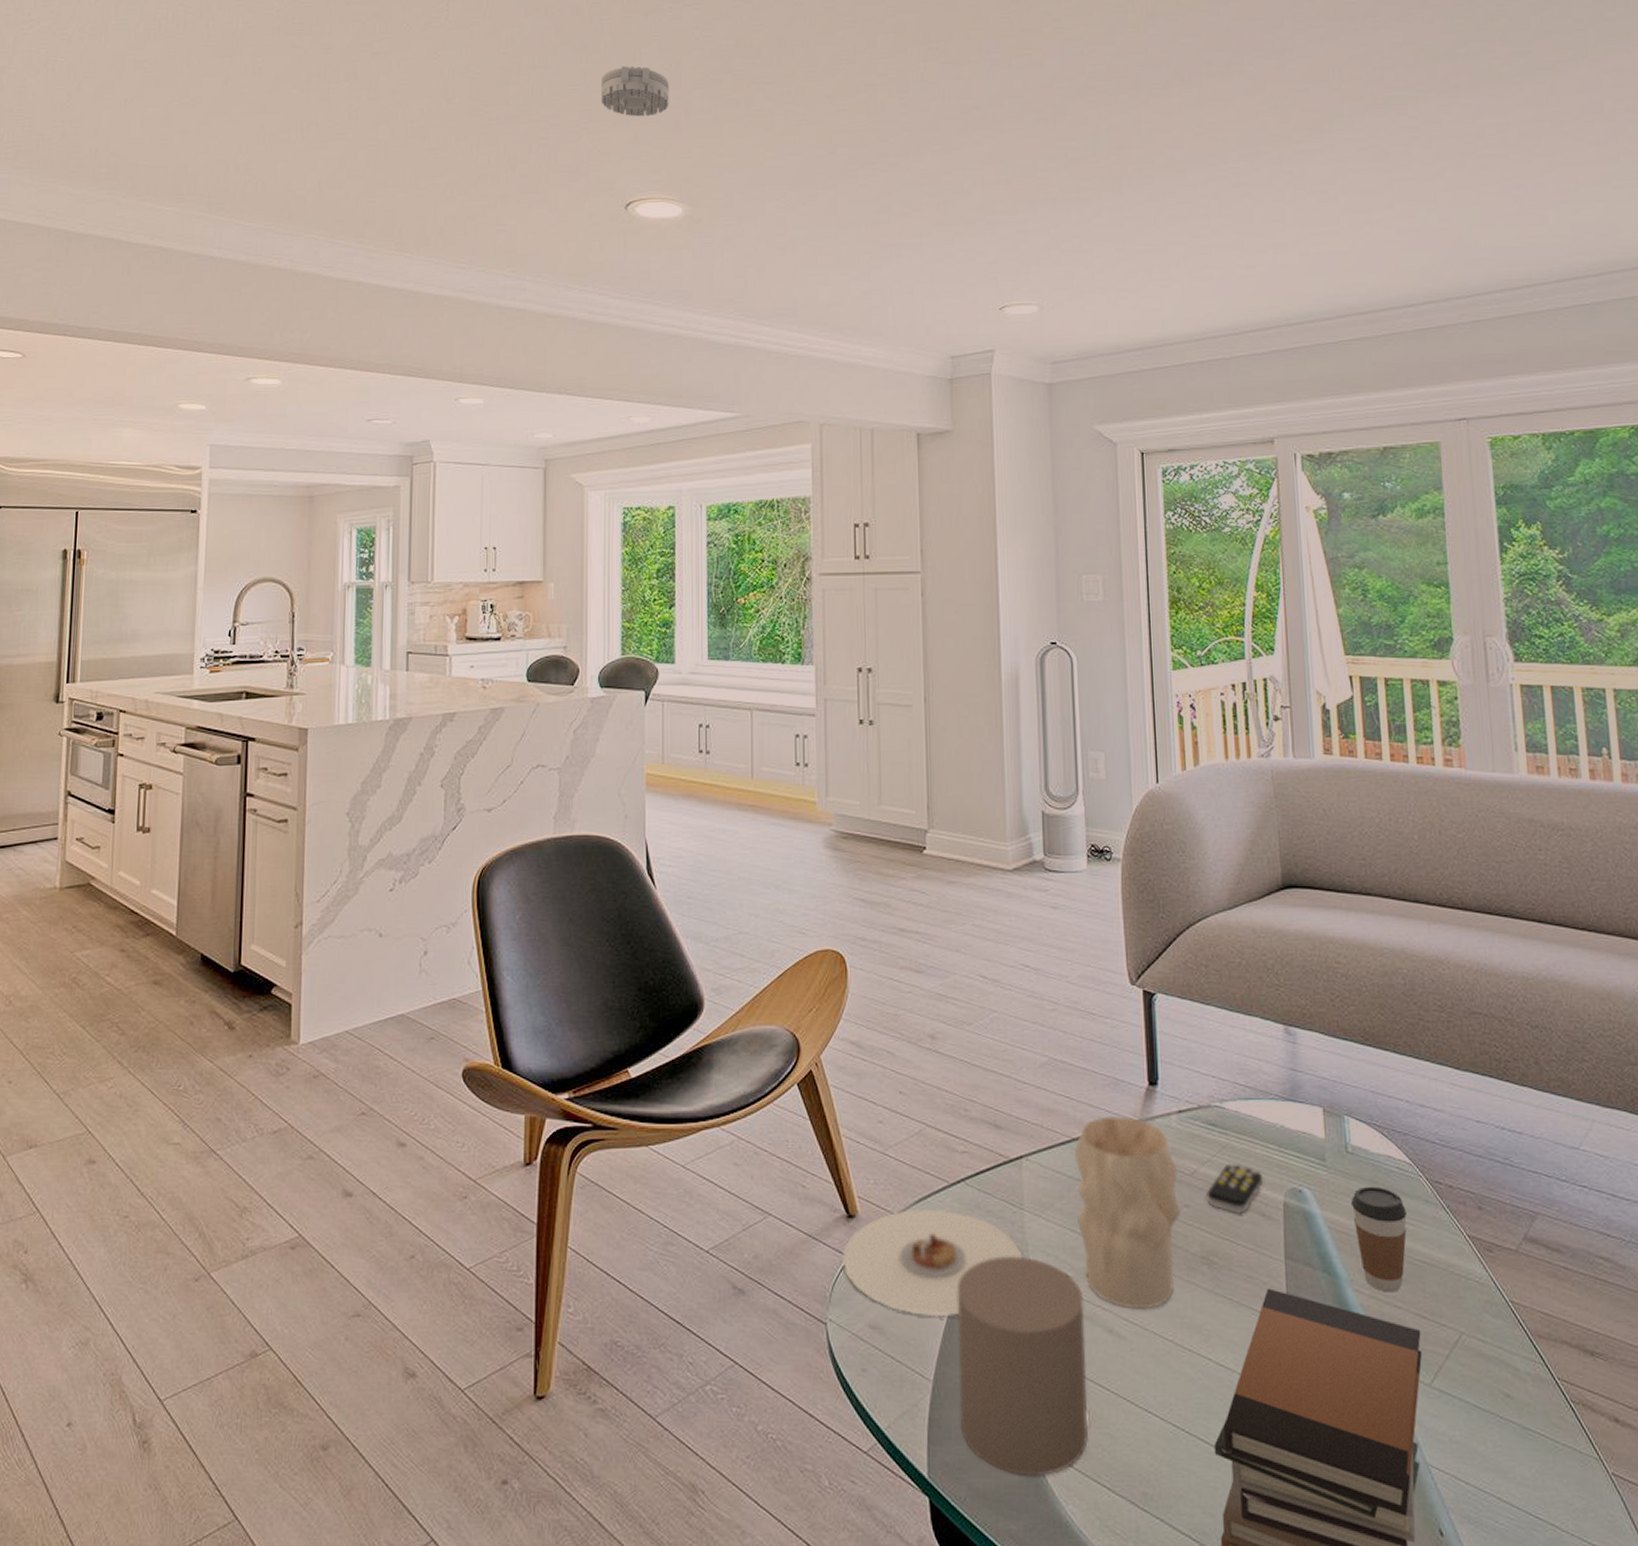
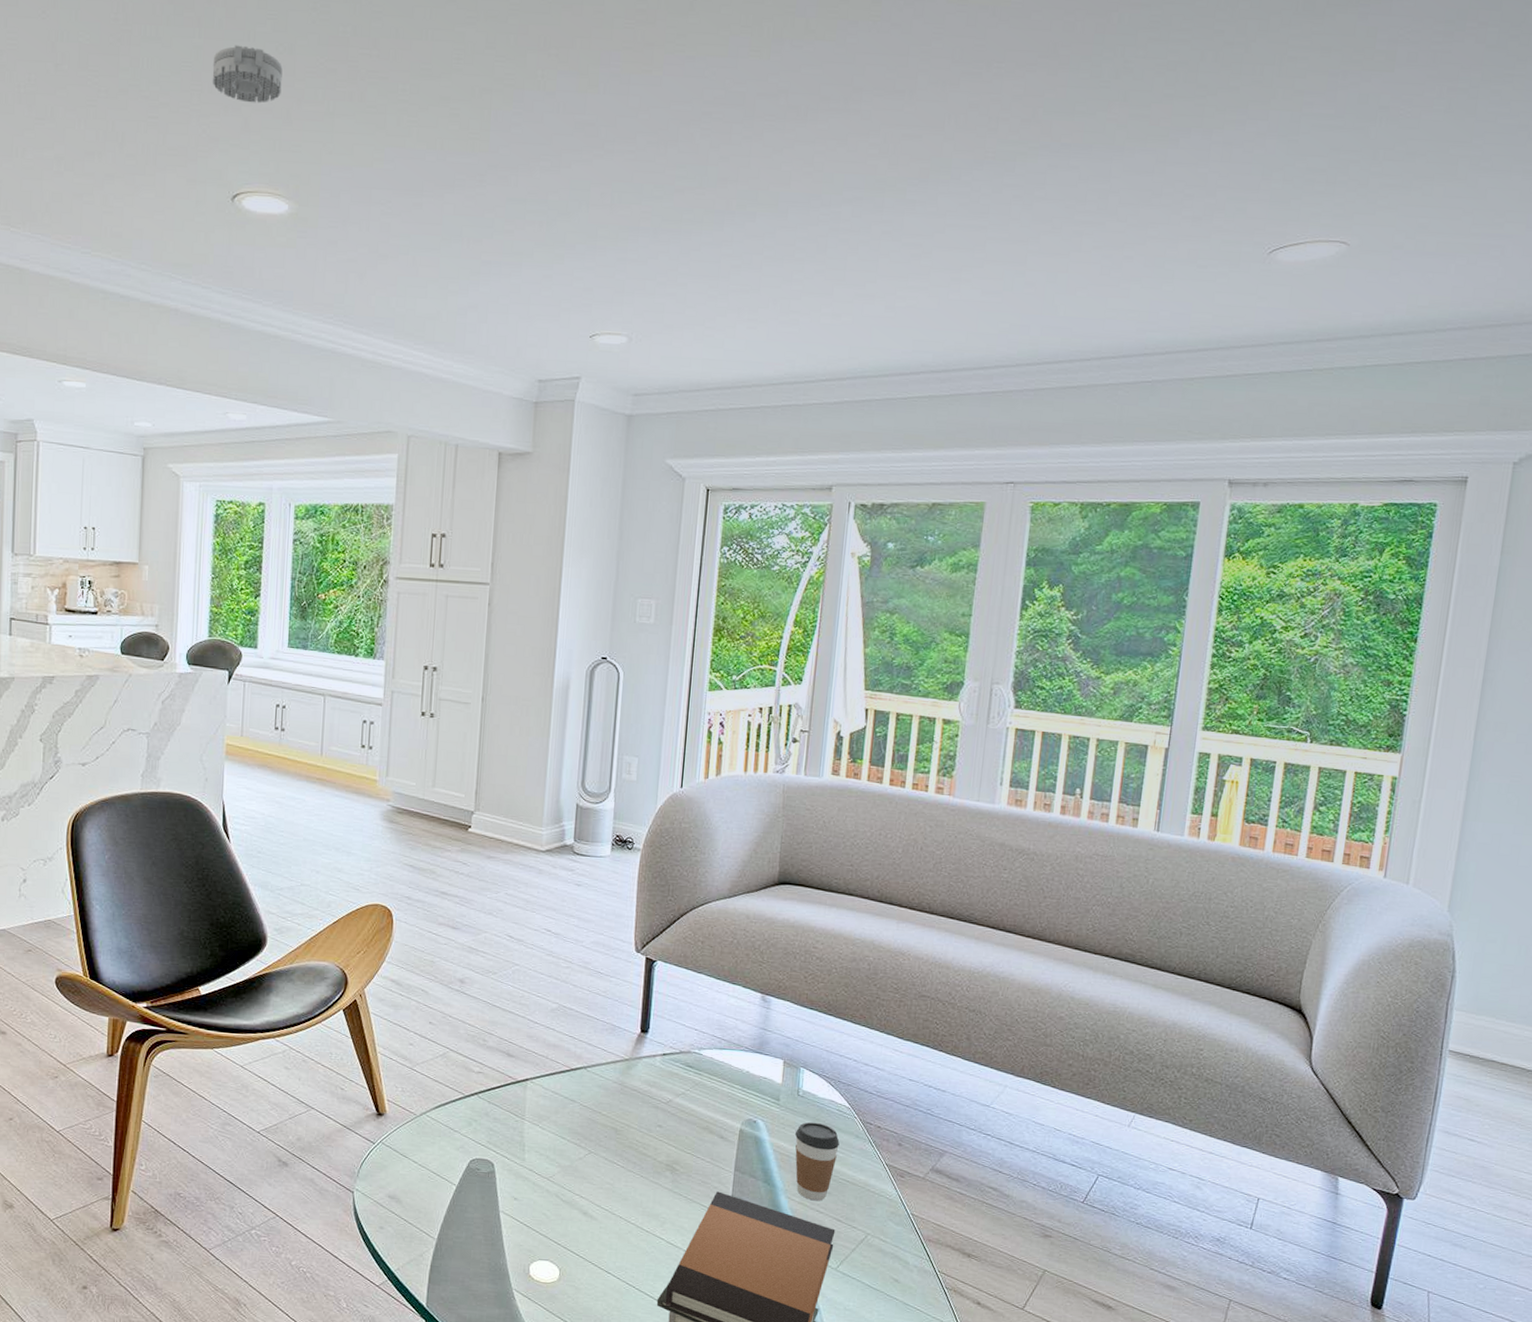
plate: present [842,1208,1024,1317] -> none [370,1113,521,1194]
candle: present [958,1256,1088,1475] -> none [455,1153,566,1312]
vase: present [1074,1116,1181,1310] -> none [568,1053,656,1200]
remote control: present [1205,1163,1264,1215] -> none [676,1097,726,1136]

